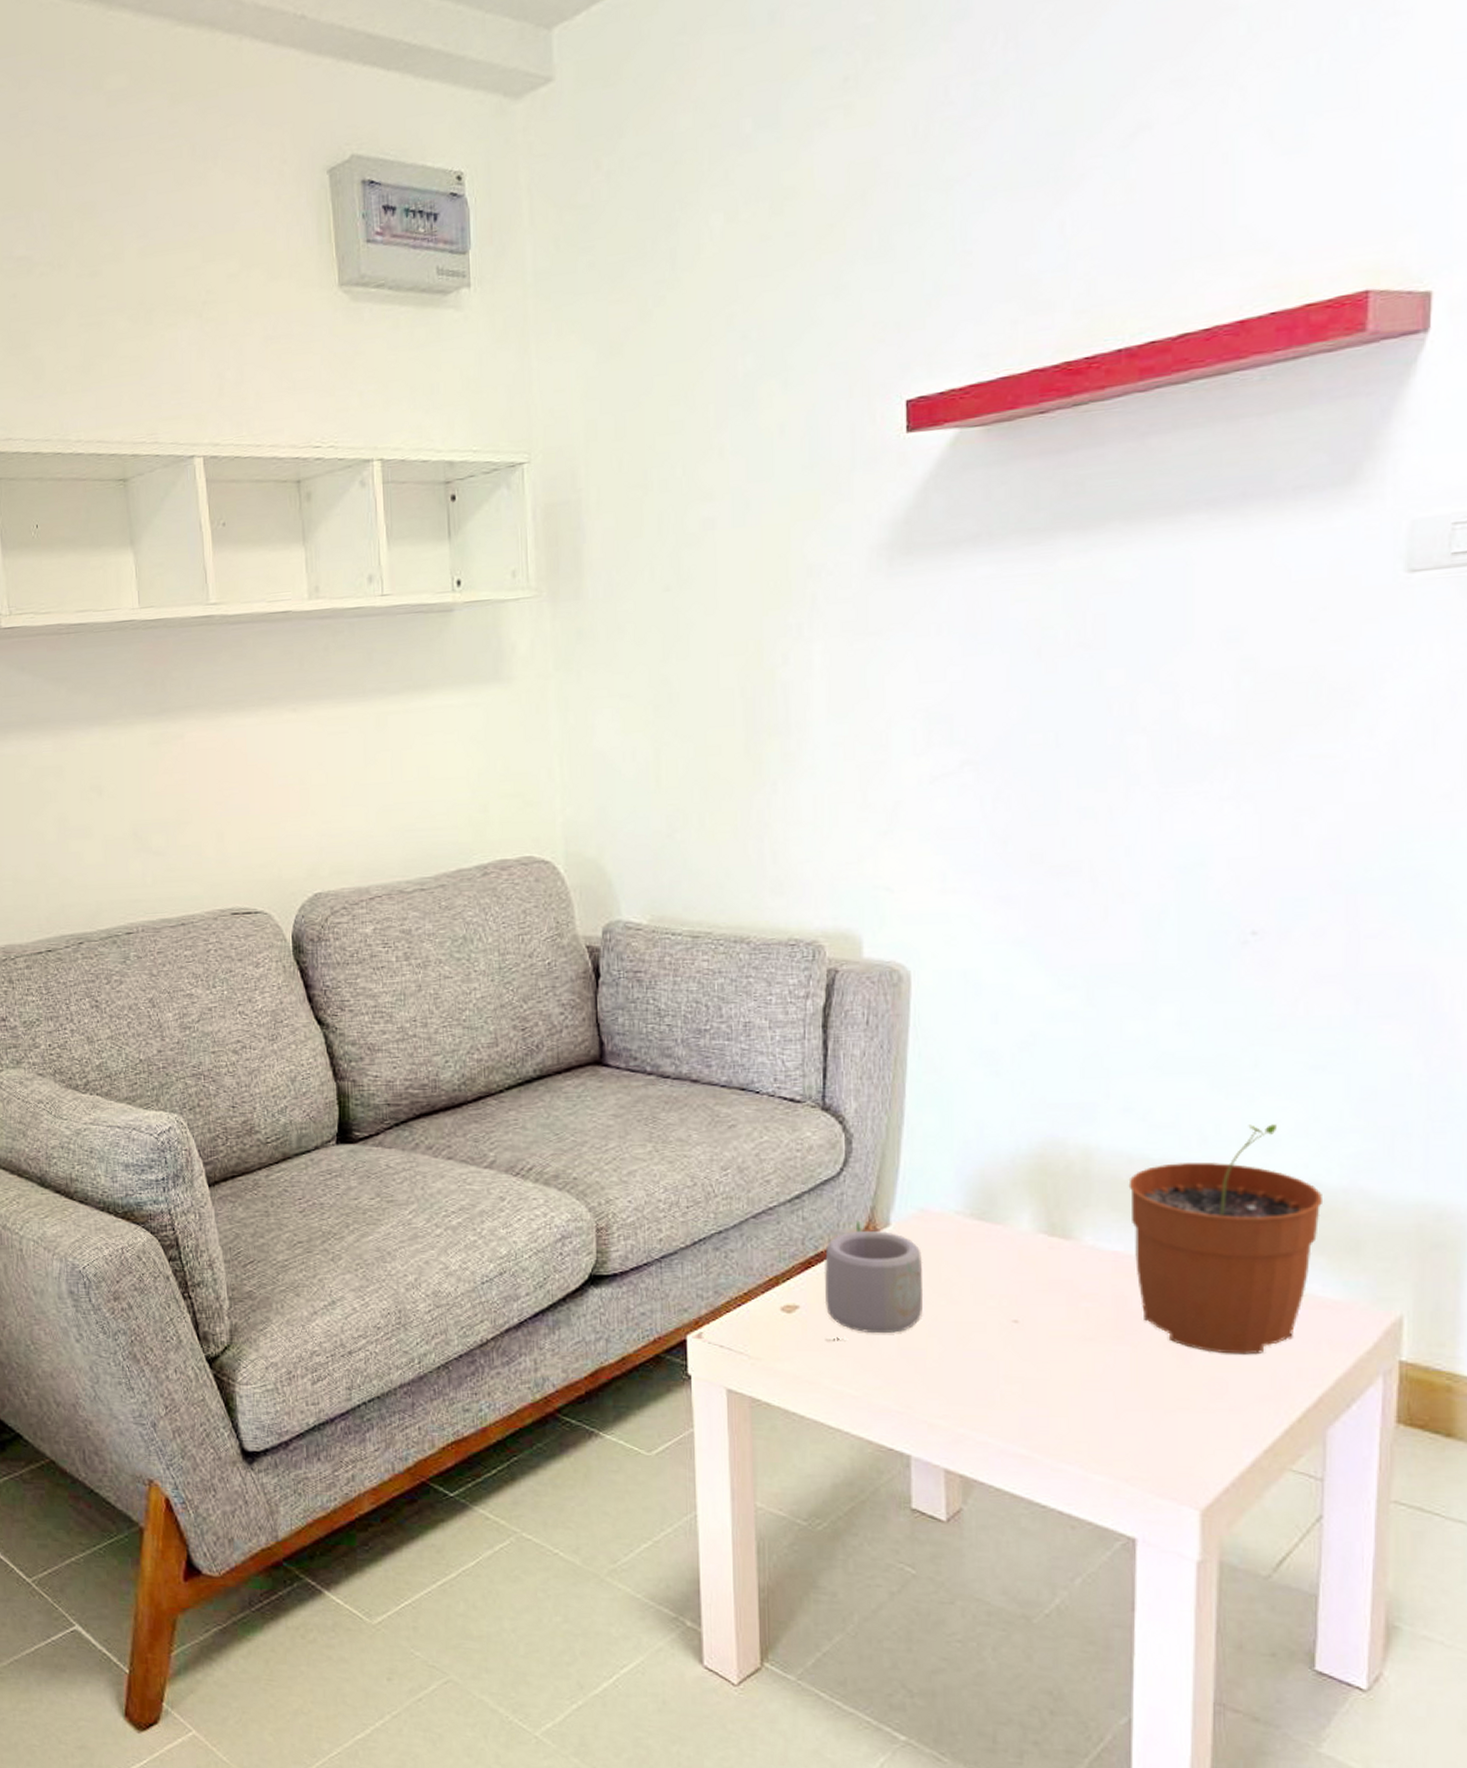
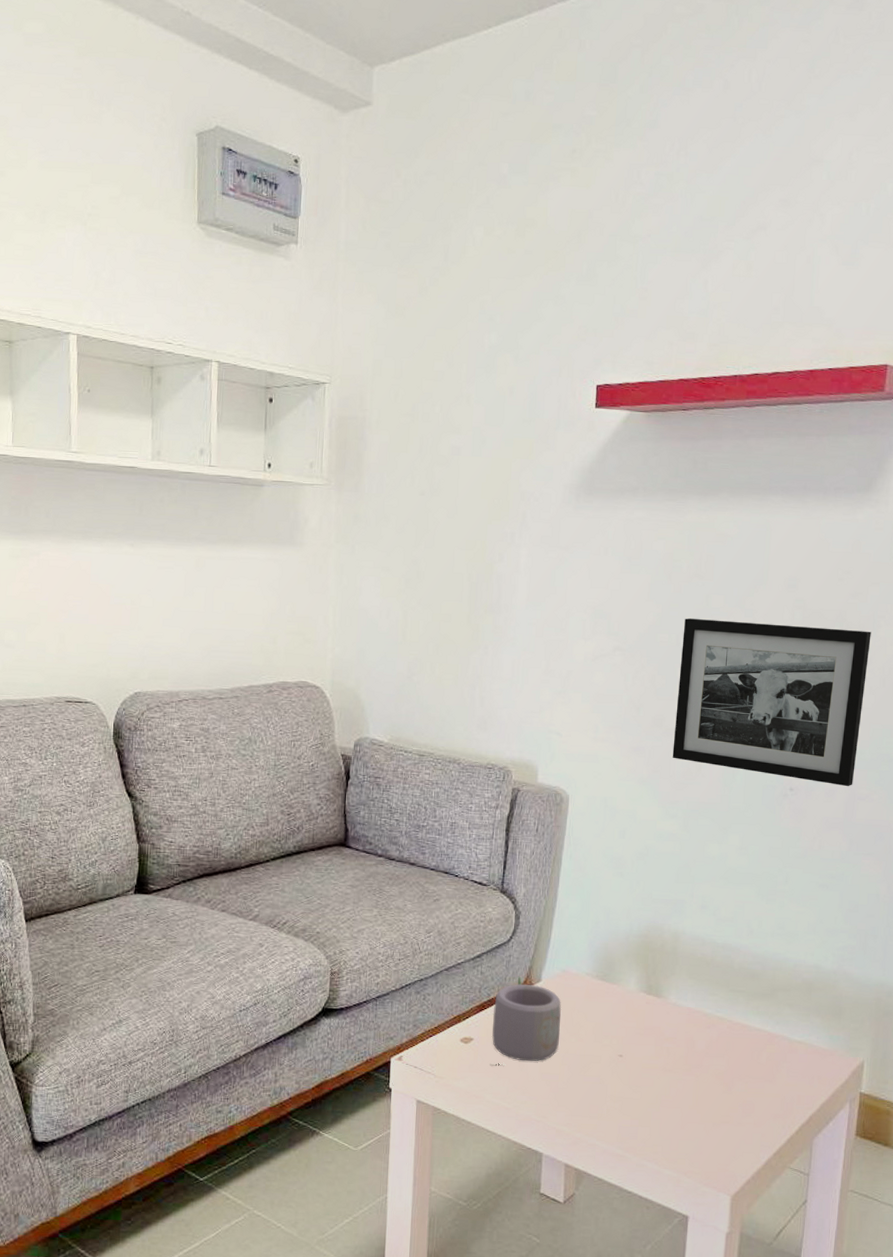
picture frame: none [1061,690,1370,922] -> present [672,618,871,787]
plant pot: present [1128,1124,1322,1355] -> none [701,923,821,1085]

